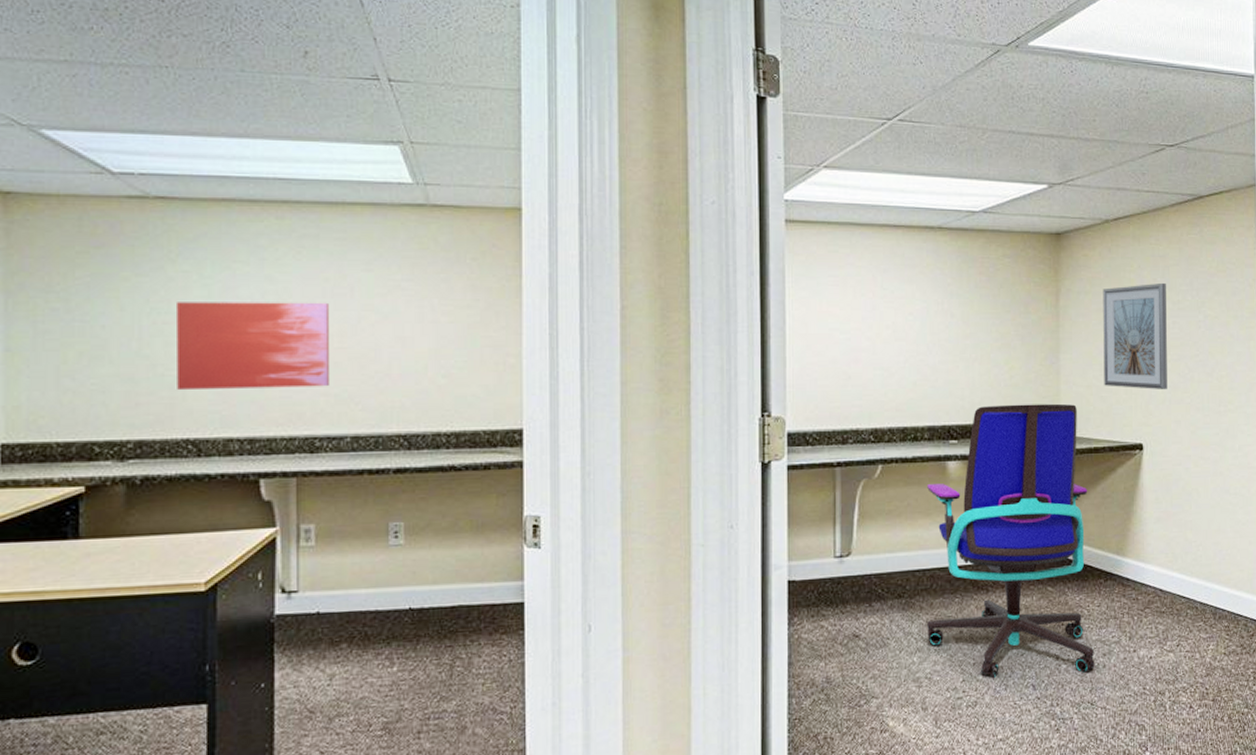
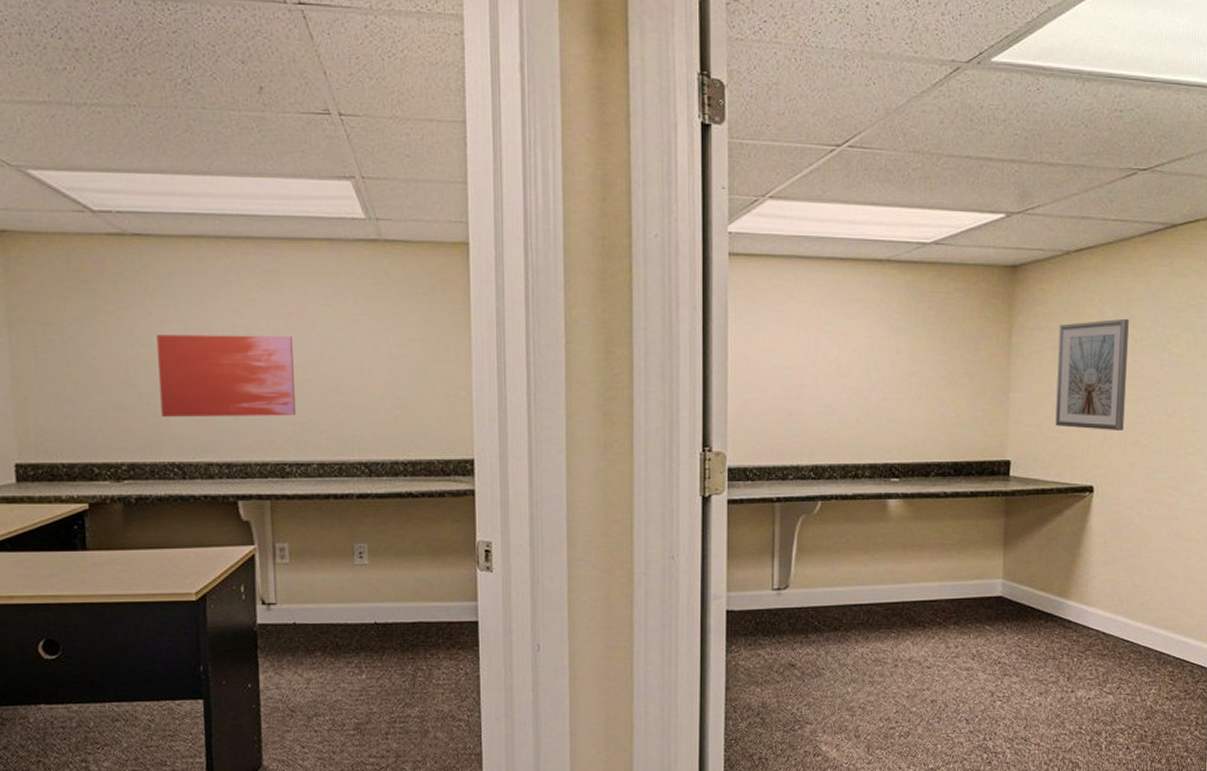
office chair: present [927,403,1095,678] -> none [862,443,1032,711]

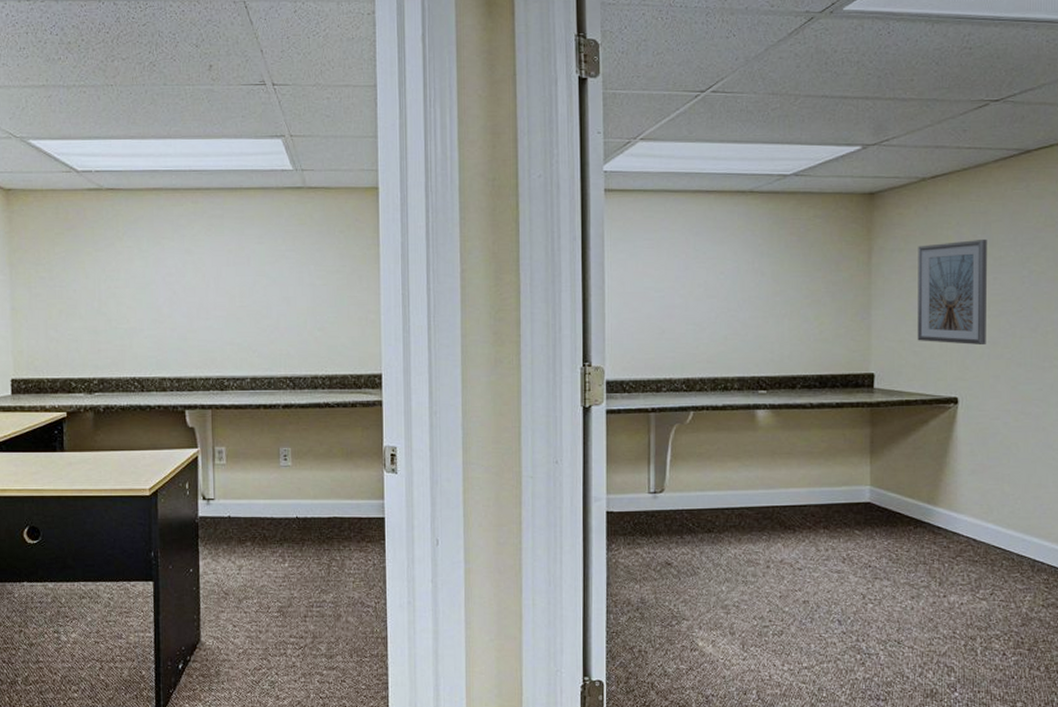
wall art: present [157,335,297,417] -> none [124,269,234,339]

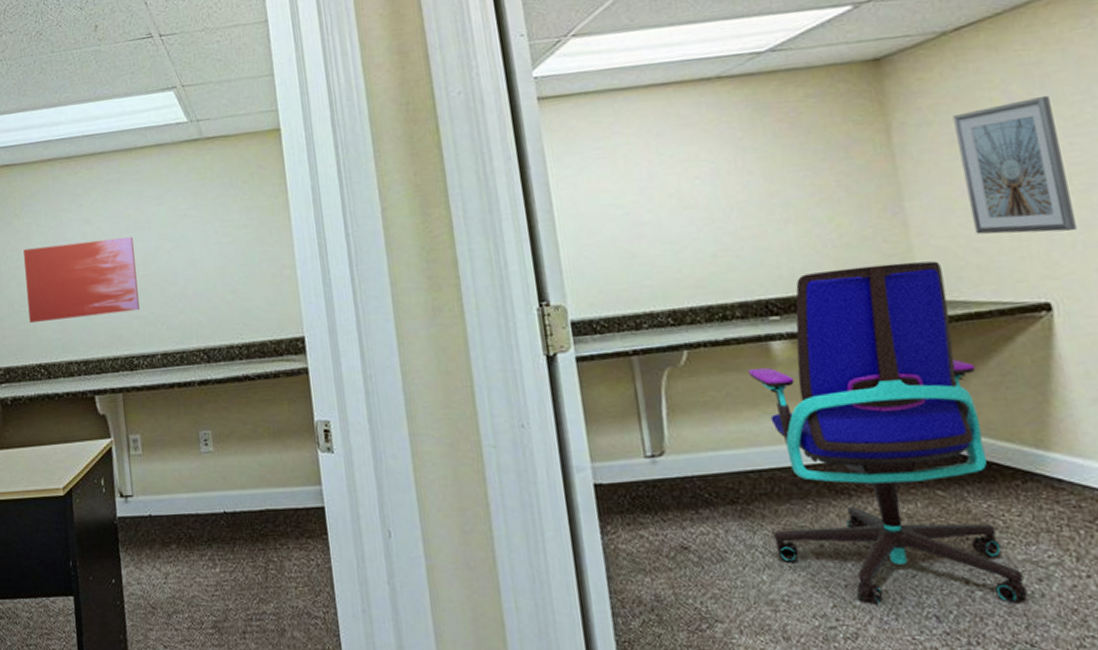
wall art: none [124,269,234,339] -> present [23,236,140,323]
office chair: none [736,357,903,614] -> present [748,261,1028,605]

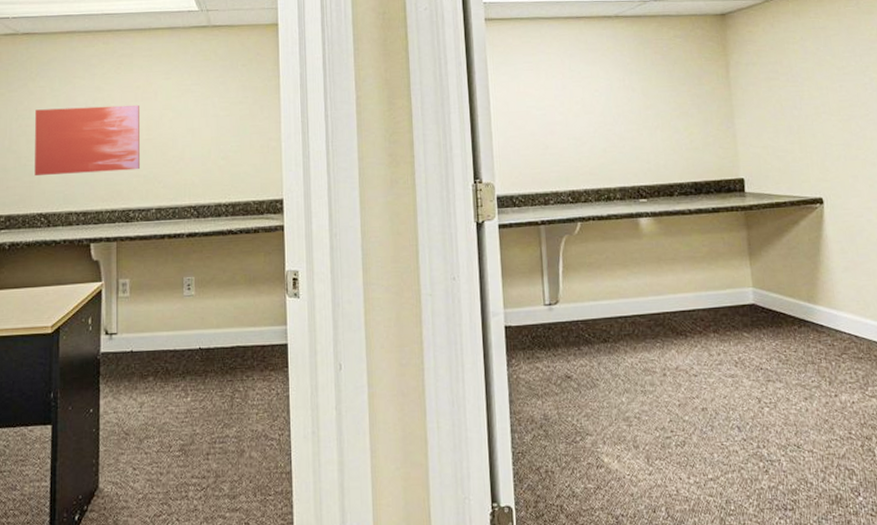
office chair: present [748,261,1028,605] -> none [623,163,798,419]
picture frame: present [952,95,1077,235] -> none [769,51,841,148]

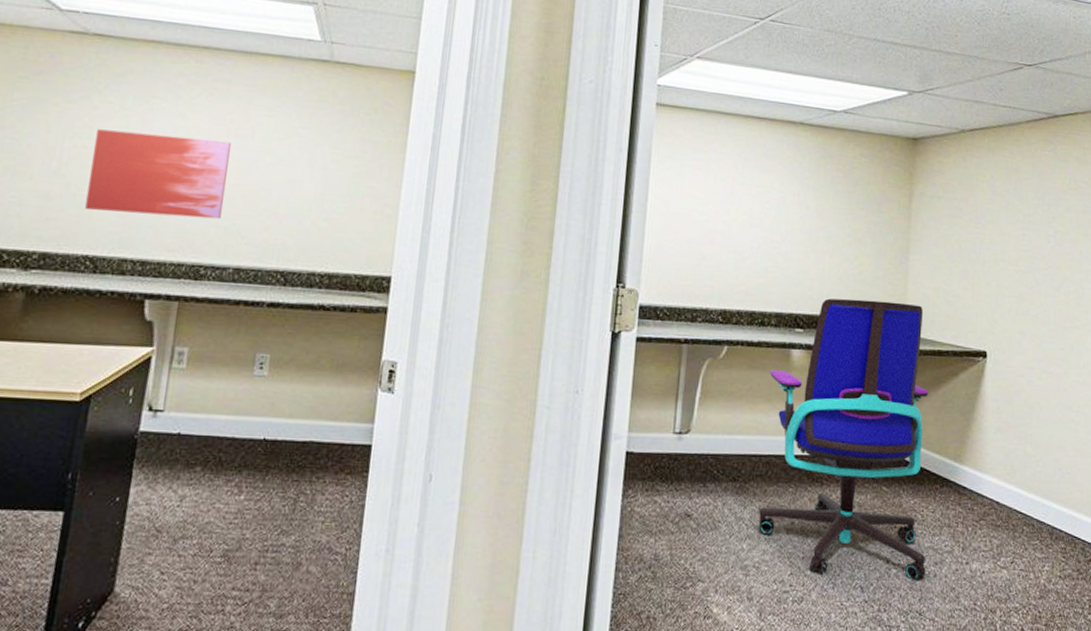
office chair: none [623,163,798,419] -> present [758,298,929,582]

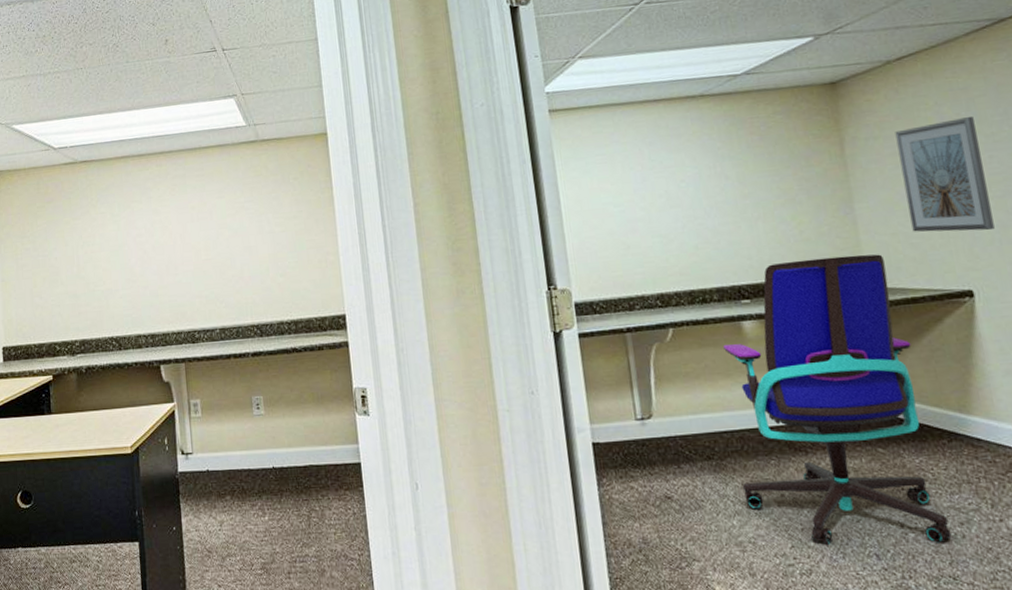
wall art: present [85,129,231,220] -> none [99,225,202,300]
picture frame: none [951,194,1018,301] -> present [895,116,995,232]

